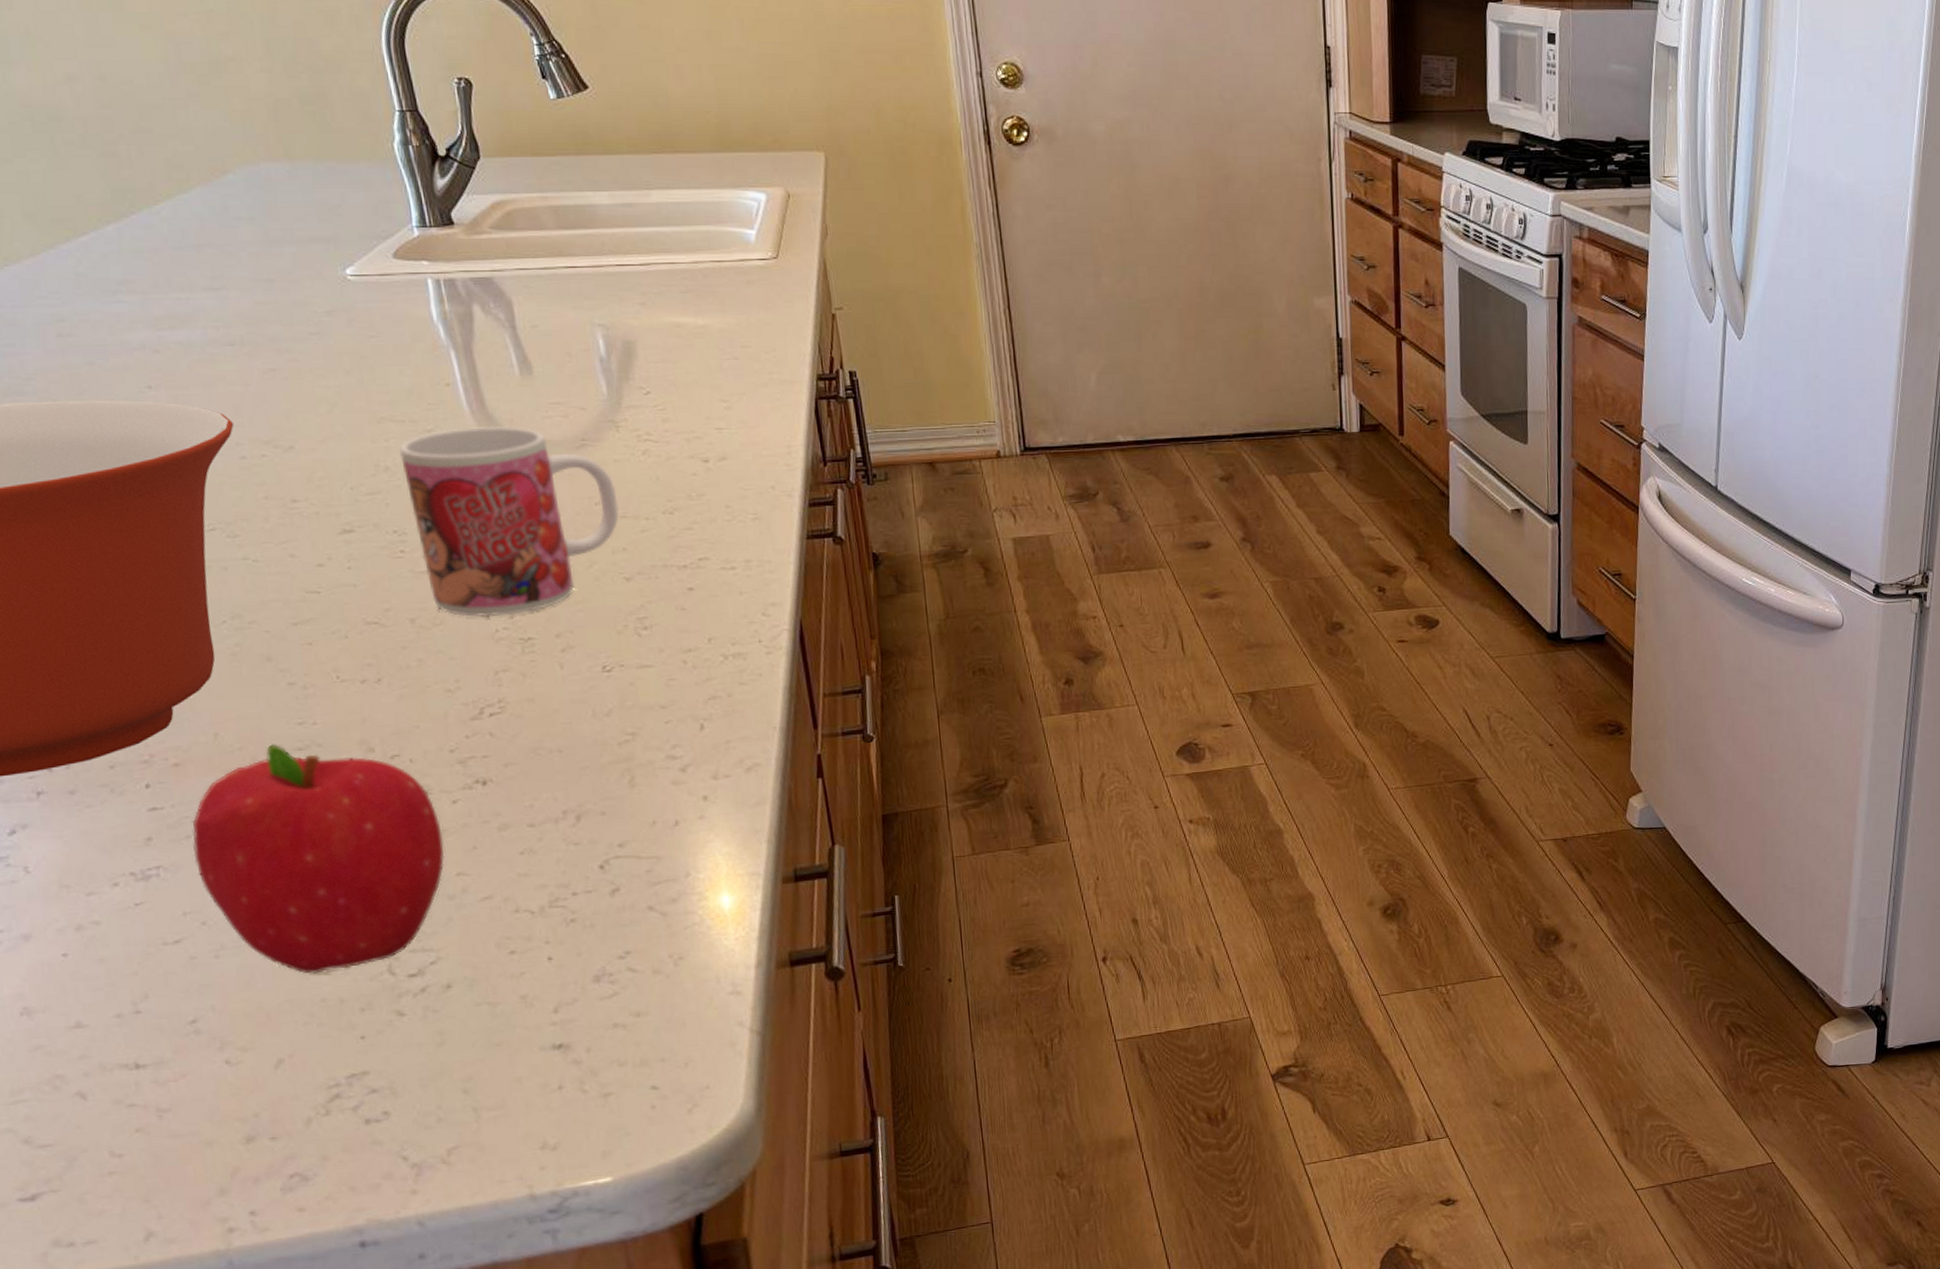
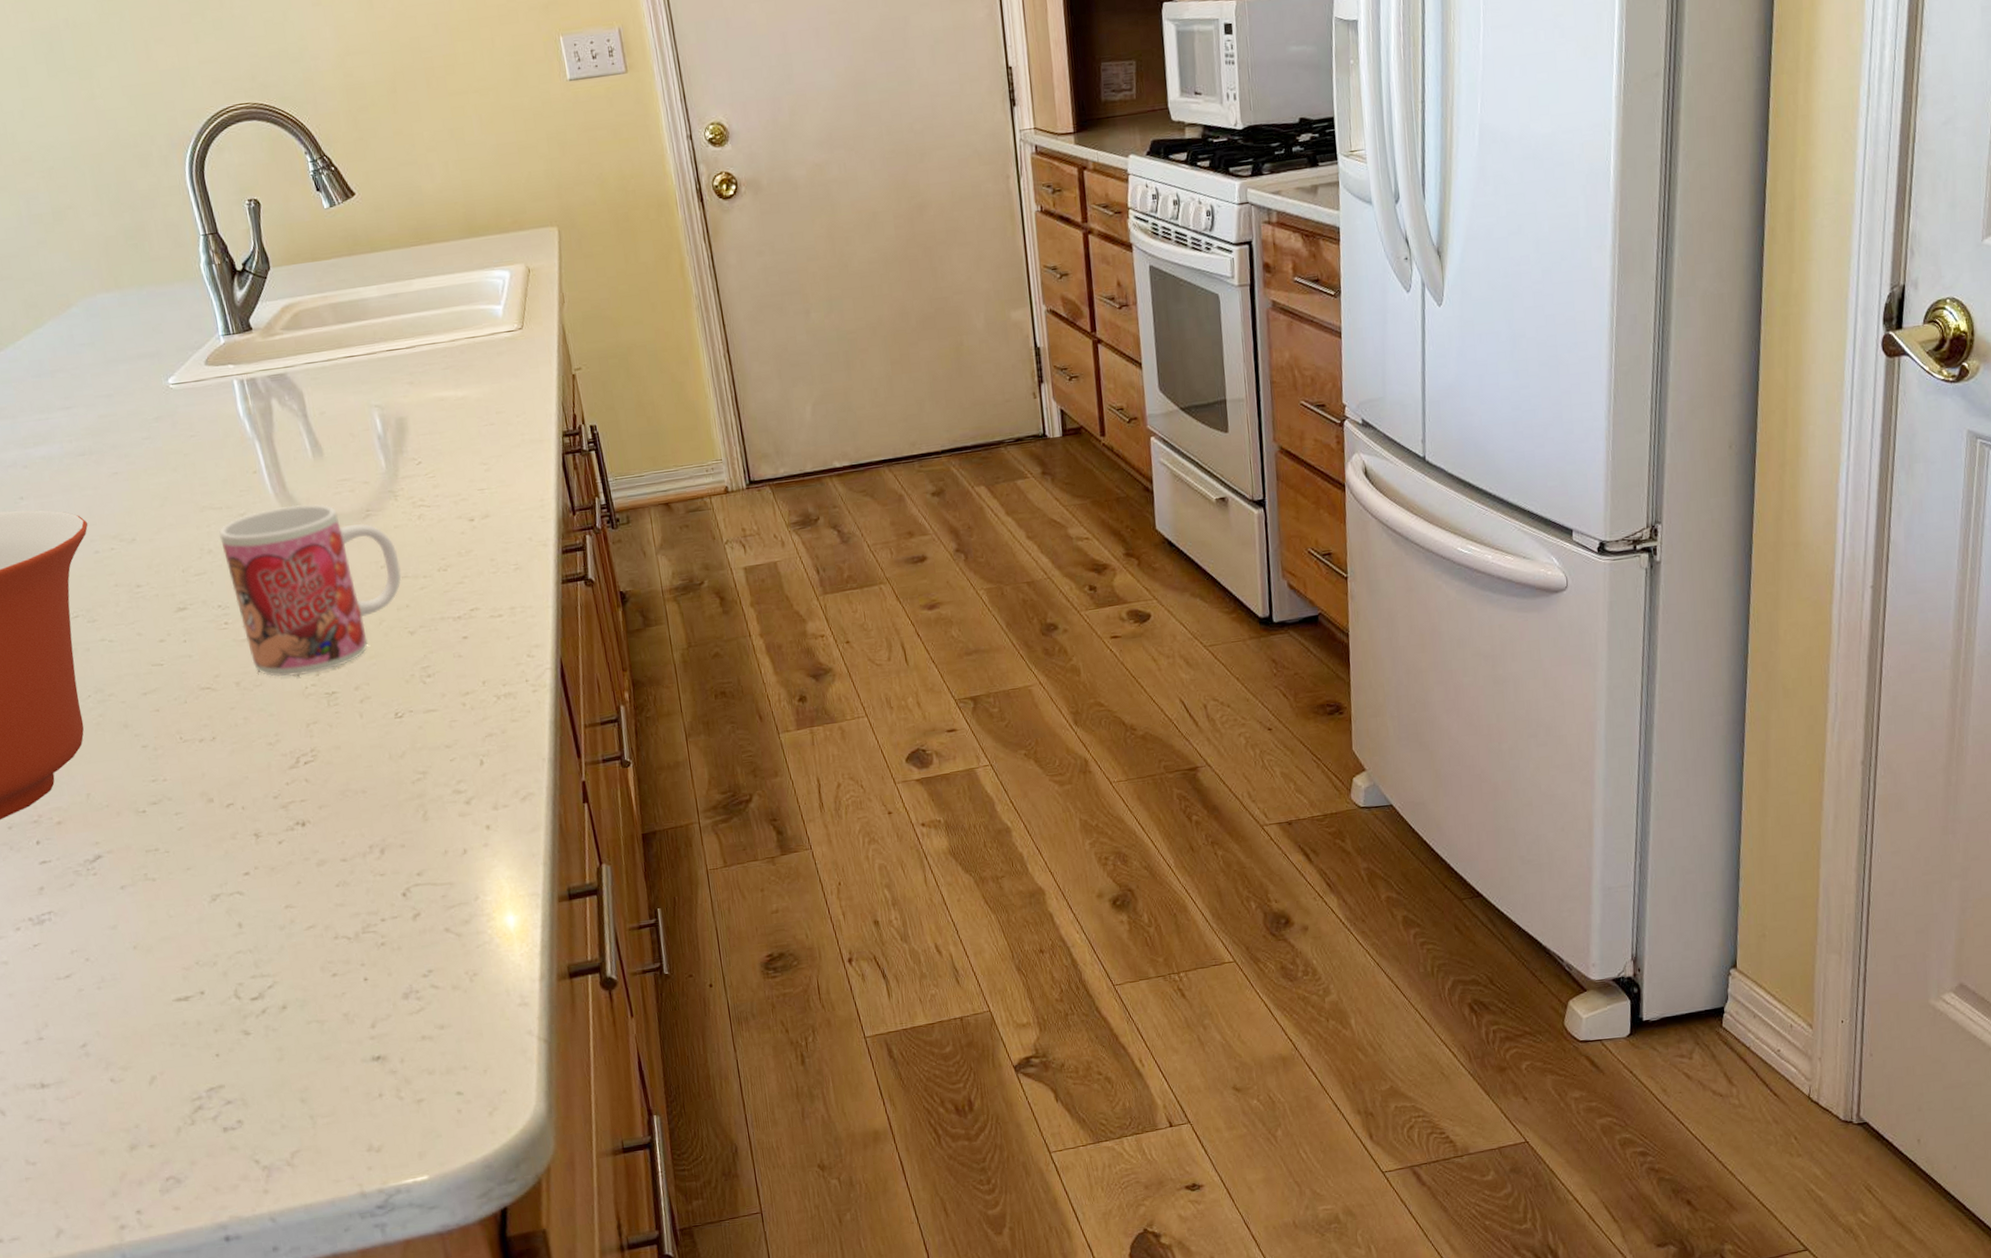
fruit: present [192,744,445,974] -> none [74,800,275,1001]

